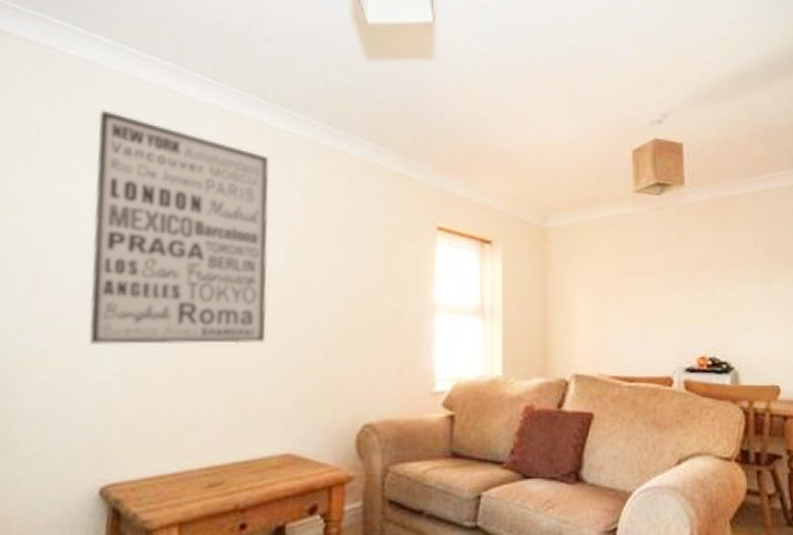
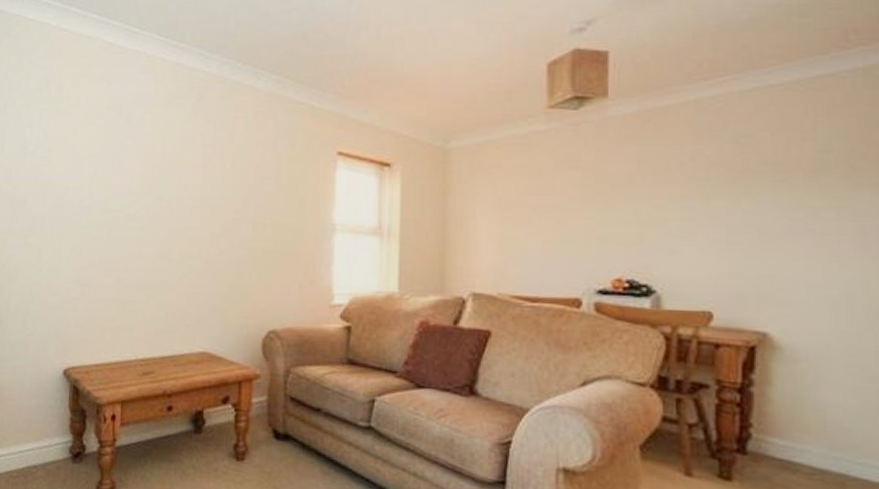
wall art: present [89,110,270,346] -> none [51,64,187,259]

